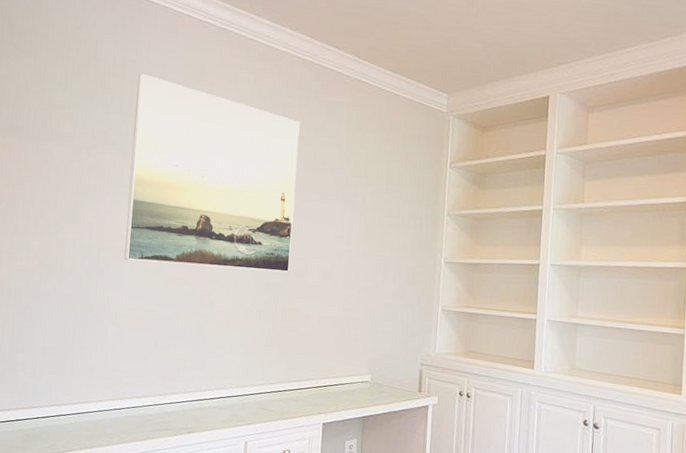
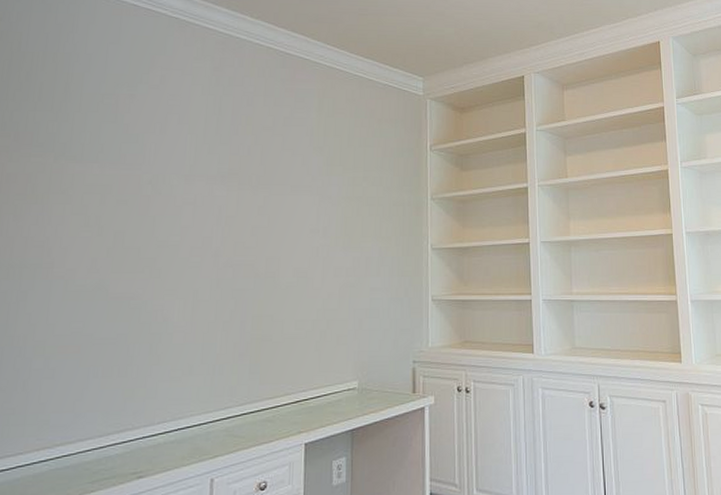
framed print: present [124,73,300,273] -> none [54,66,266,277]

